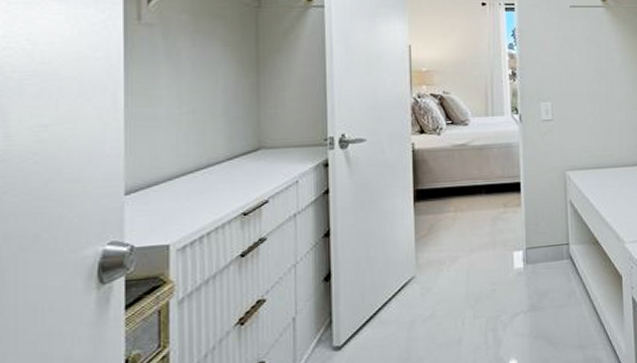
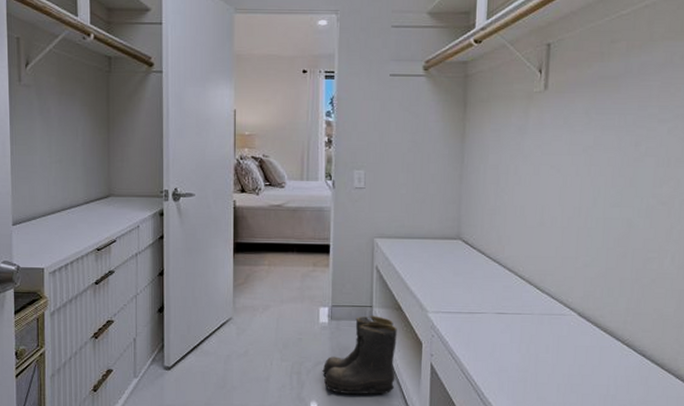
boots: none [520,253,598,345] -> present [322,316,397,395]

